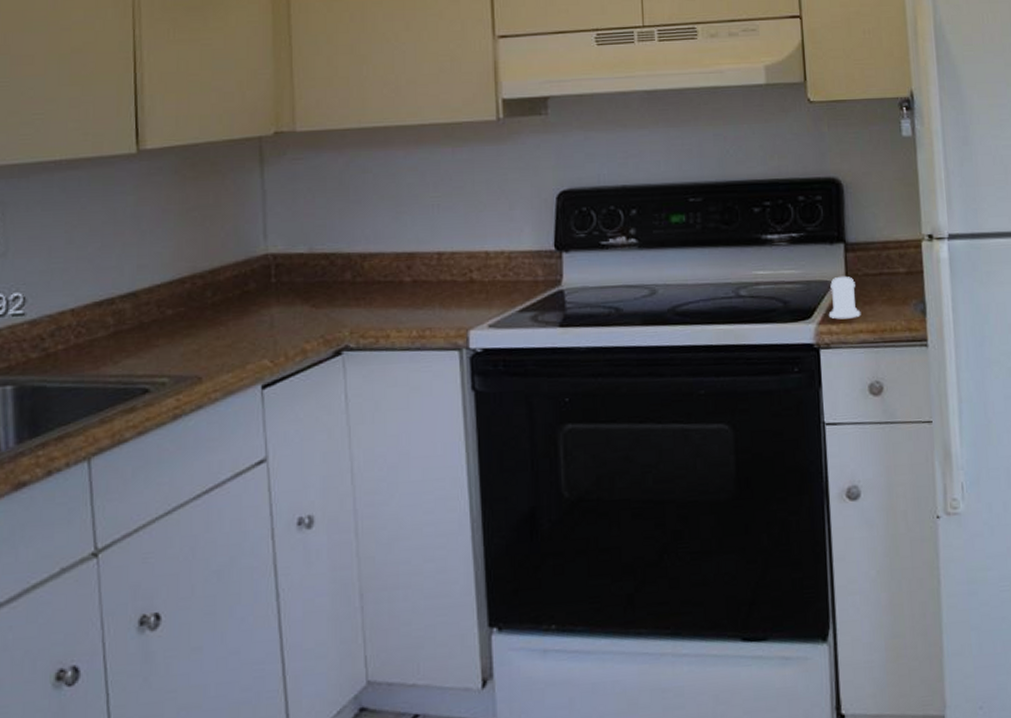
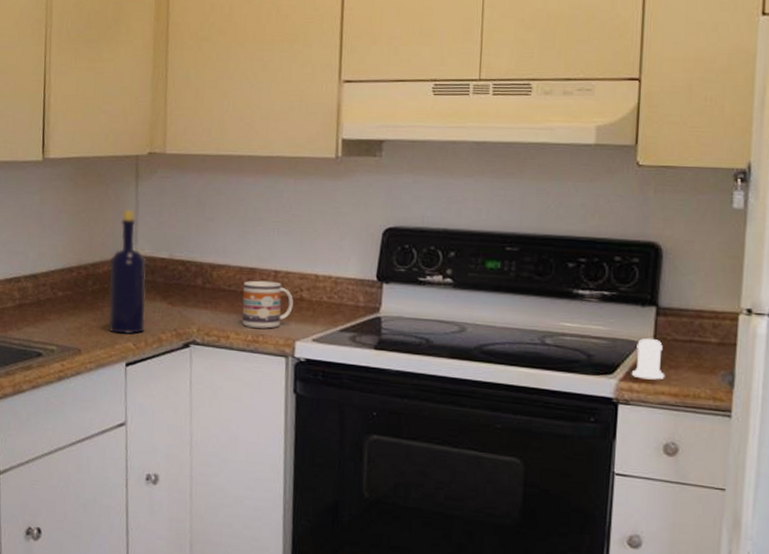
bottle: none [232,200,284,351] -> present [108,209,146,334]
mug: none [402,264,463,322] -> present [242,280,294,329]

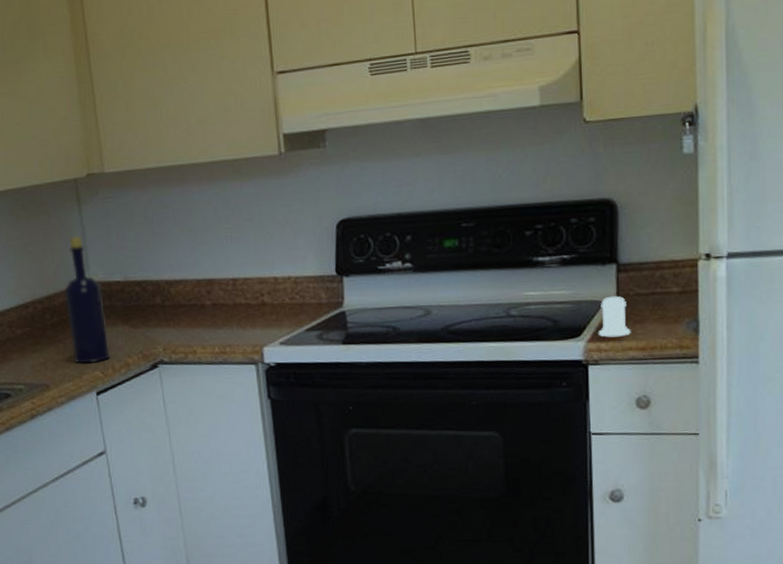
mug: present [242,280,294,329] -> none [203,289,256,340]

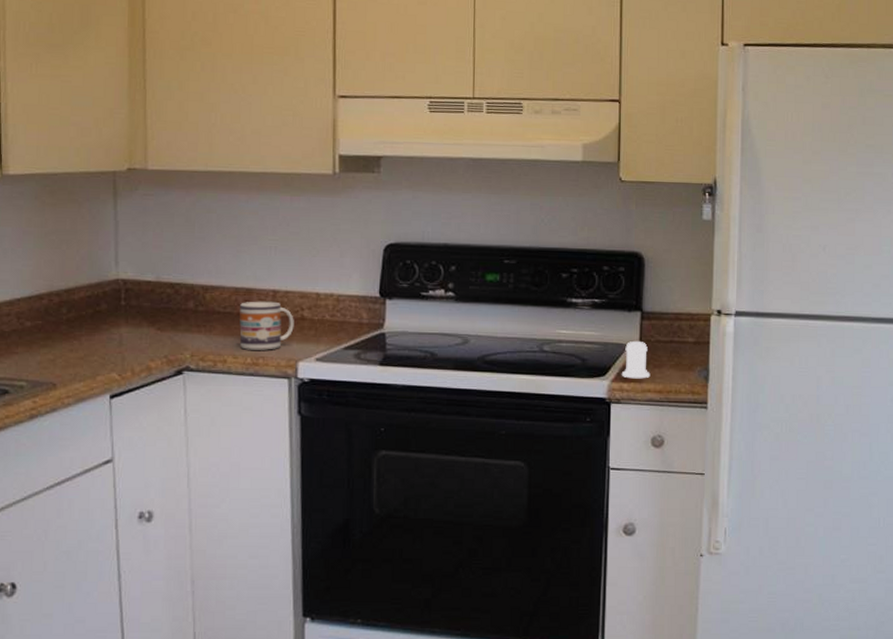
bottle: present [64,235,111,364] -> none [86,229,131,364]
mug: none [203,289,256,340] -> present [239,301,294,350]

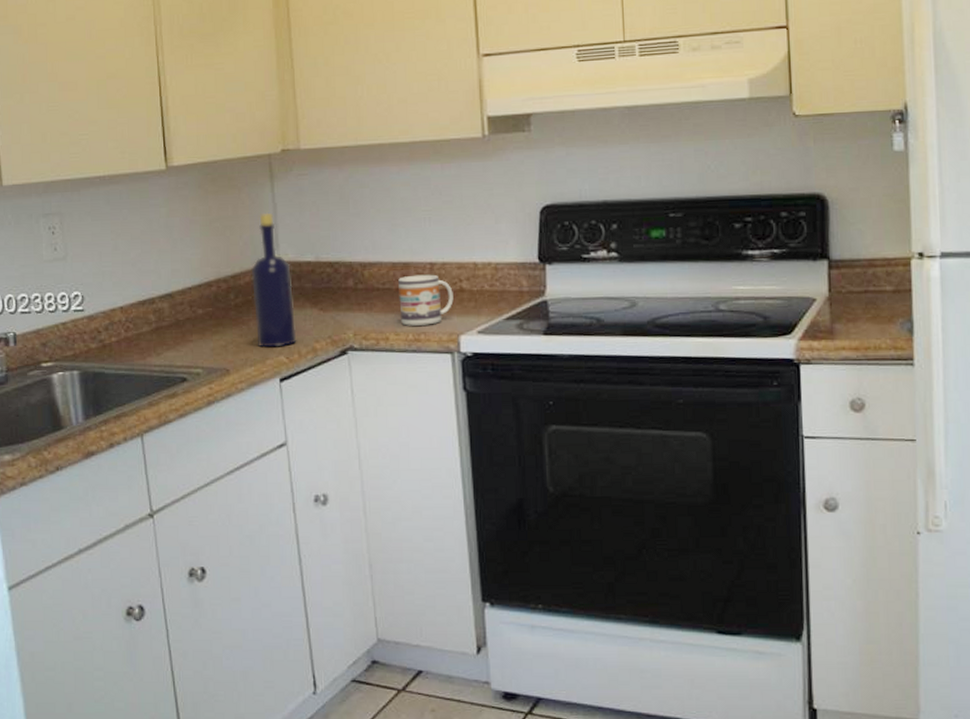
bottle: none [86,229,131,364] -> present [251,212,297,348]
salt shaker: present [621,340,651,379] -> none [809,292,844,336]

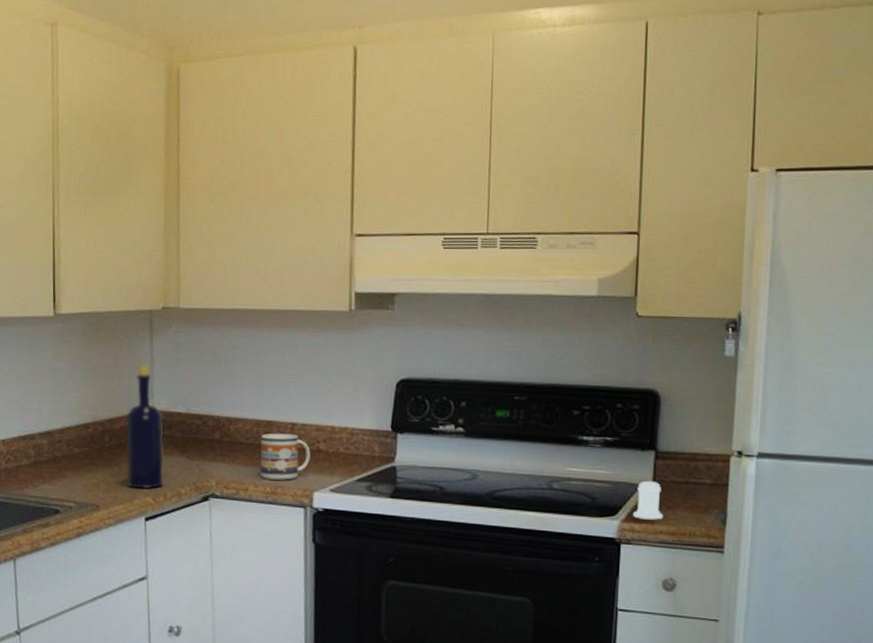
salt shaker: none [809,292,844,336] -> present [632,480,664,520]

